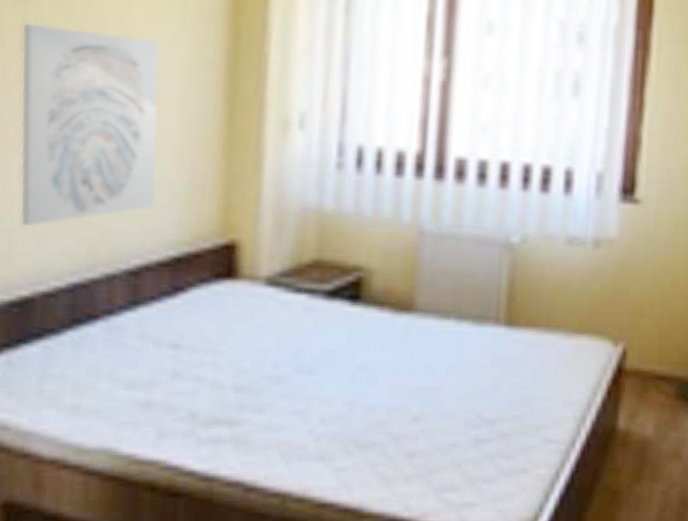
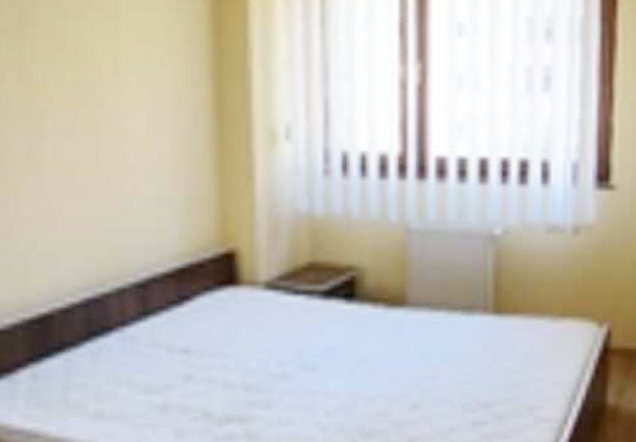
wall art: present [19,24,161,227] -> none [19,57,158,249]

